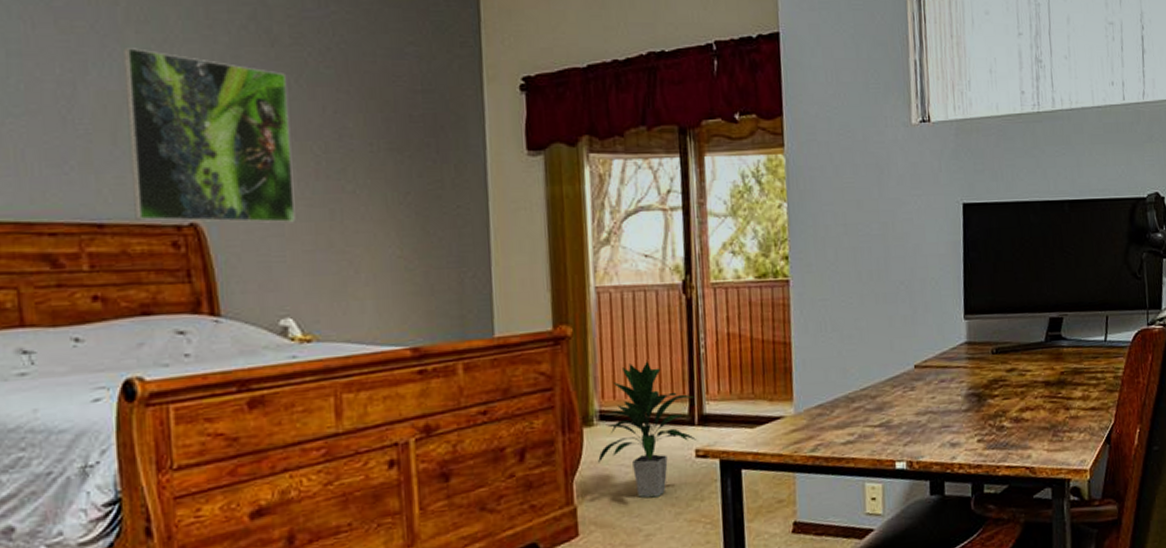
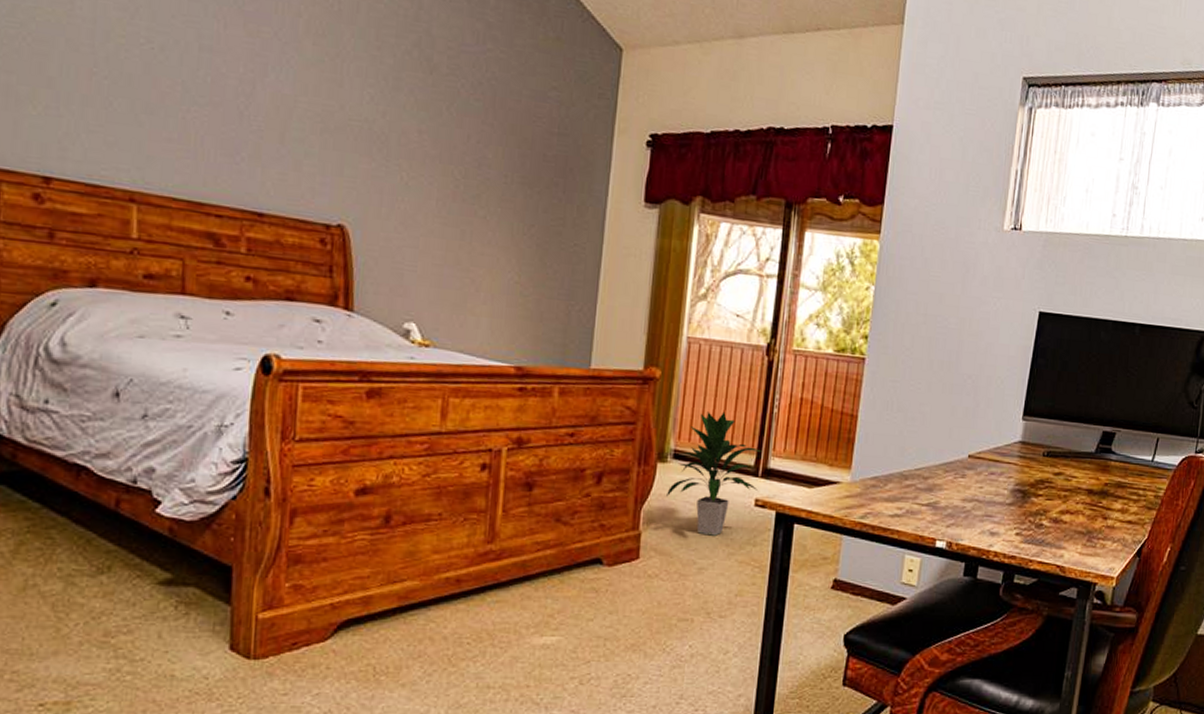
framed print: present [124,48,296,223] -> none [291,57,440,238]

